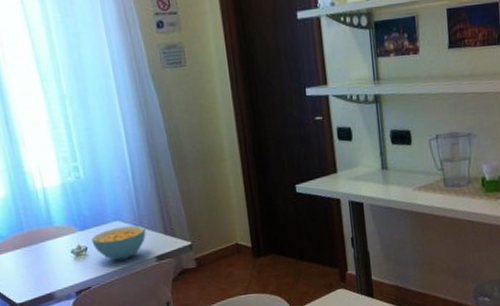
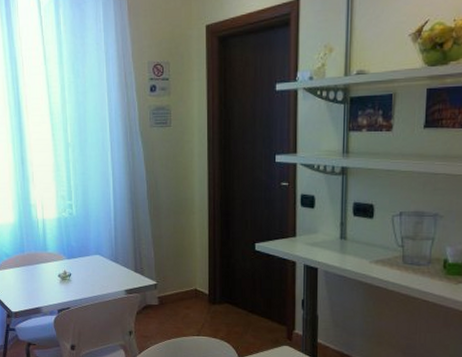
cereal bowl: present [91,225,146,261] -> none [75,260,120,289]

